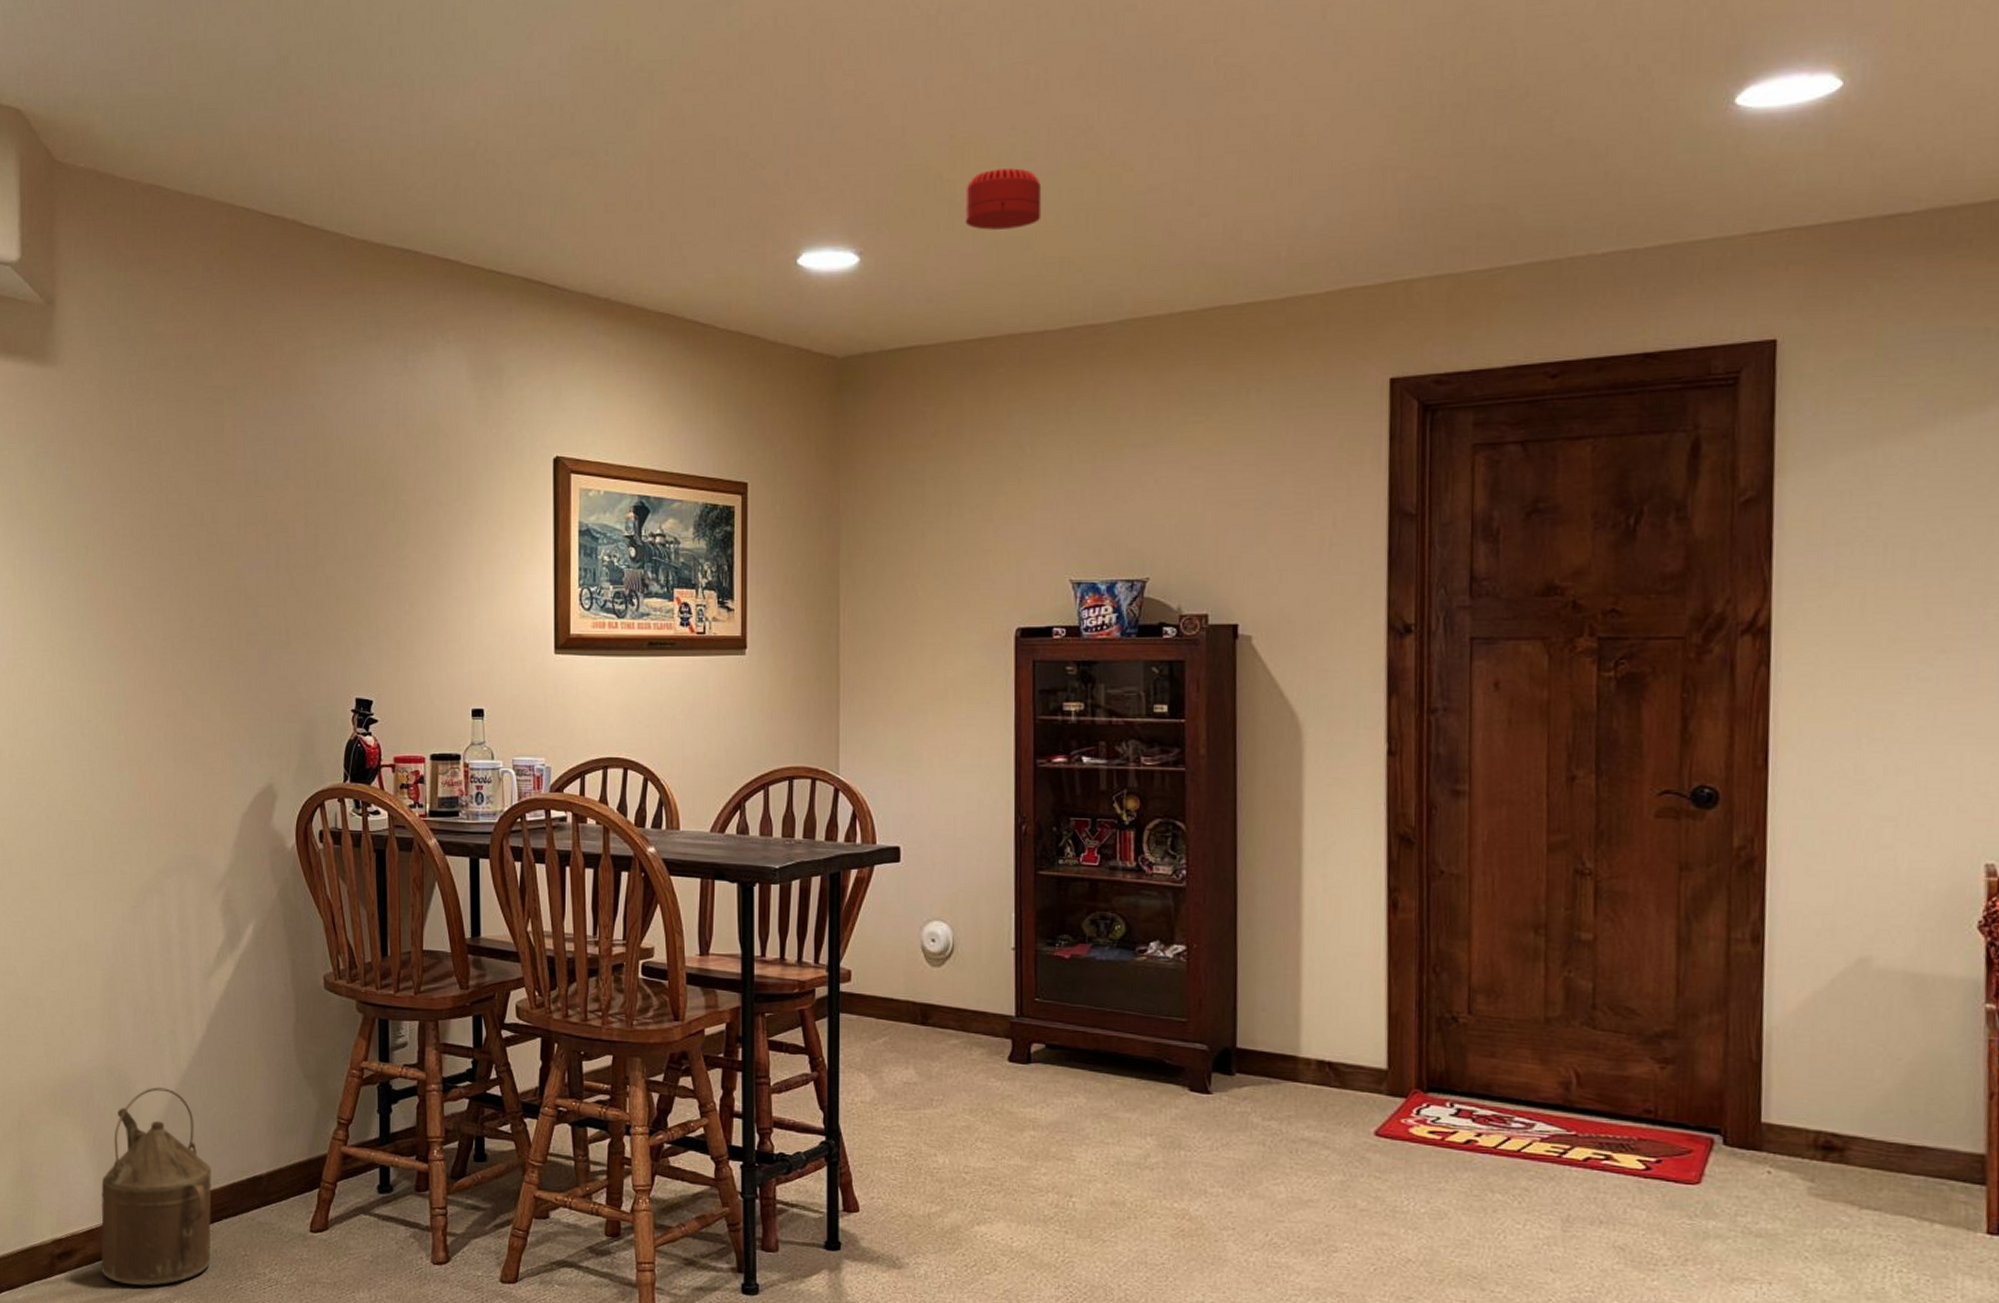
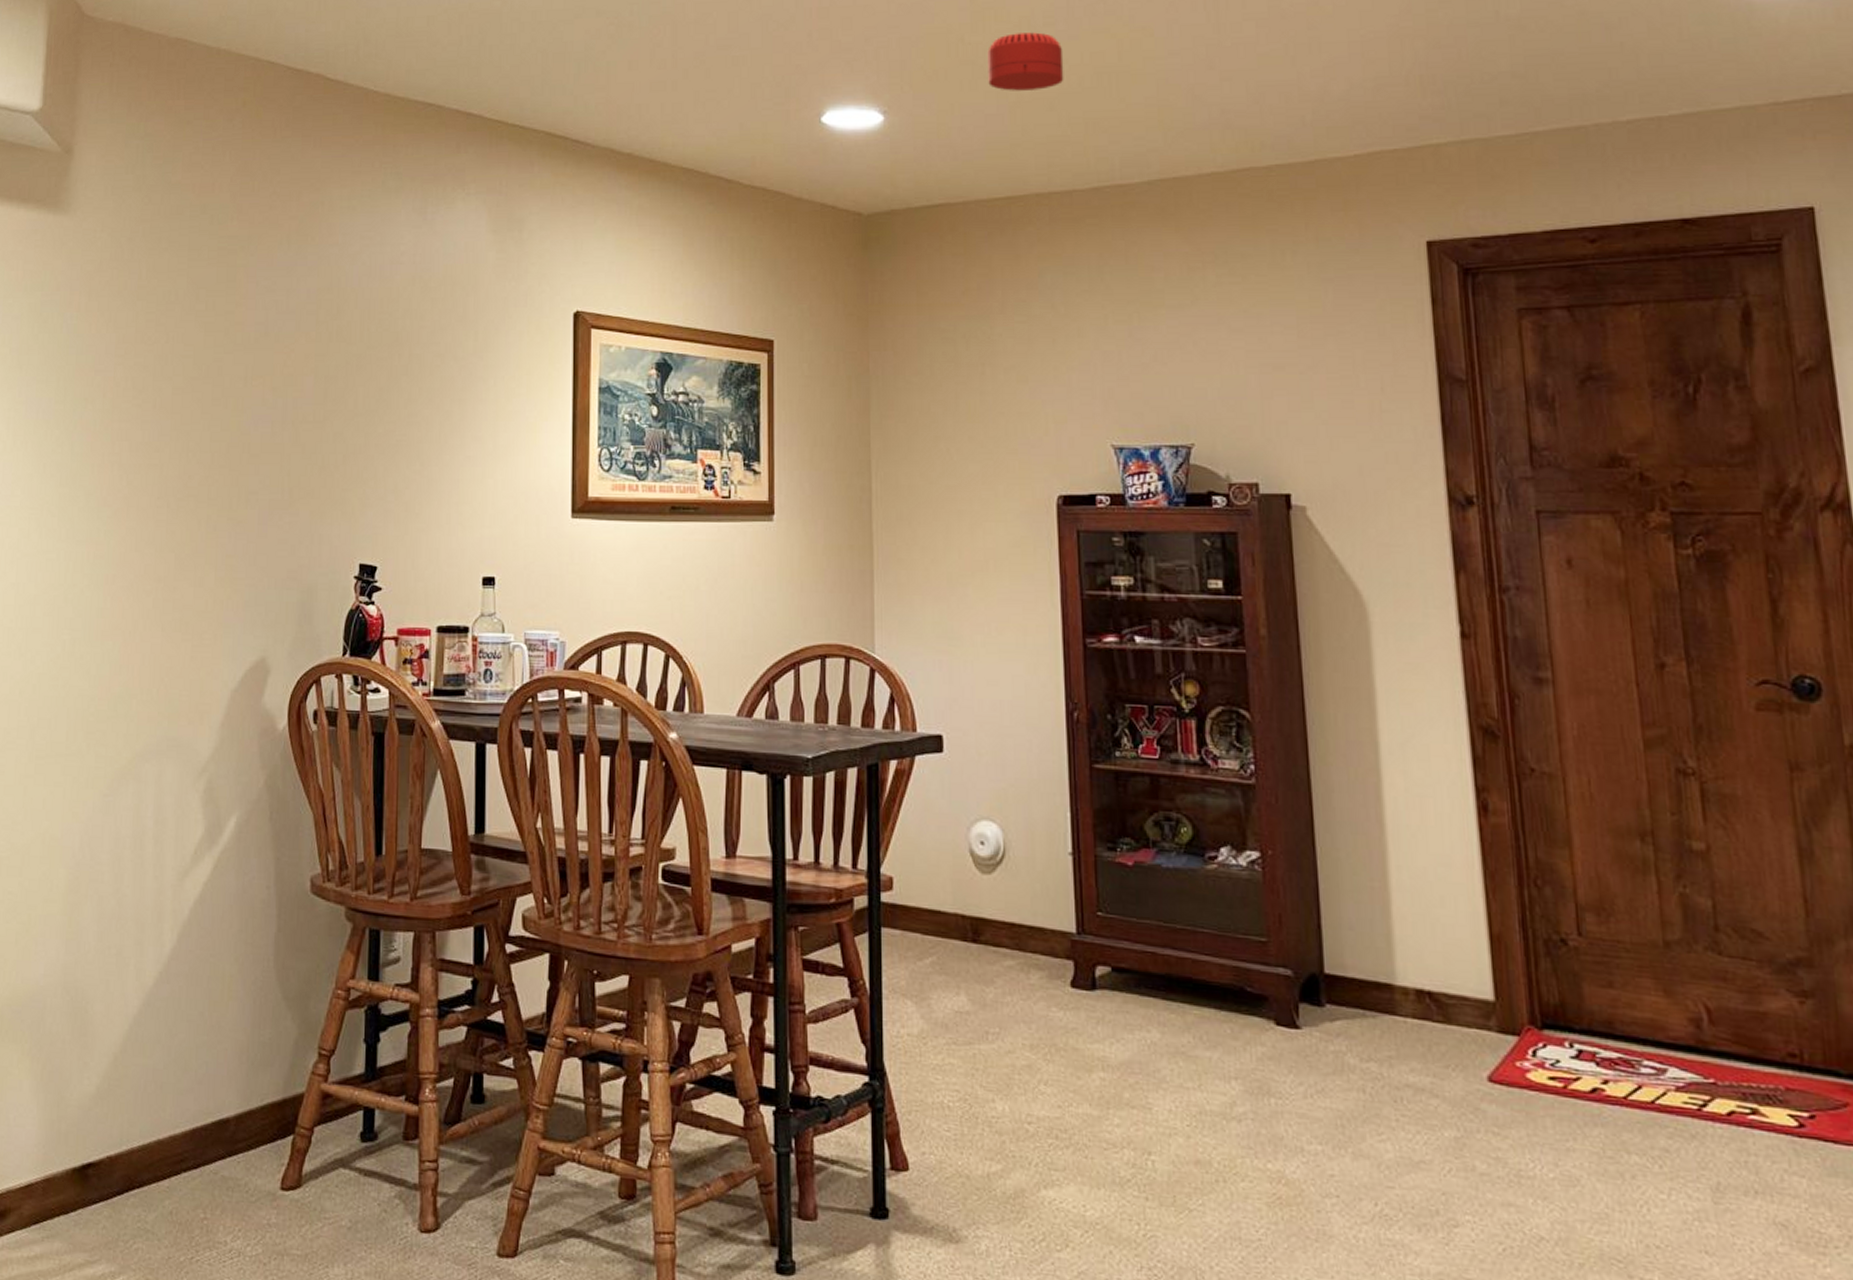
watering can: present [100,1087,212,1286] -> none [37,1008,172,1257]

